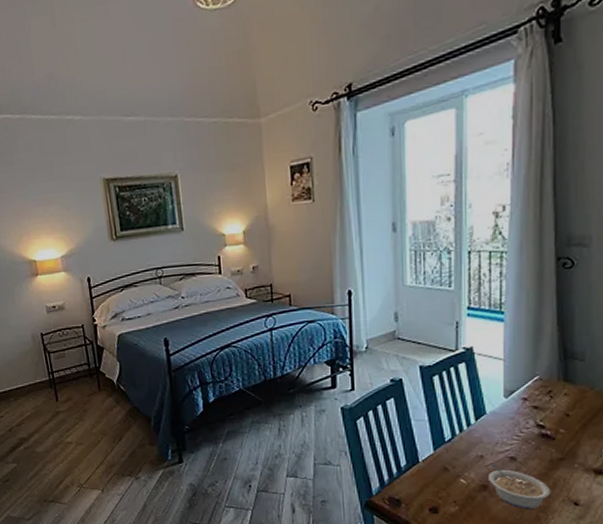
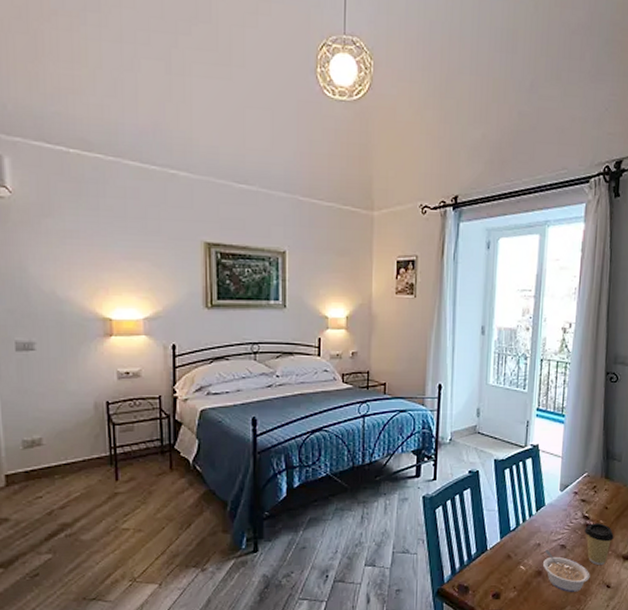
coffee cup: none [540,432,580,481] -> present [584,523,614,566]

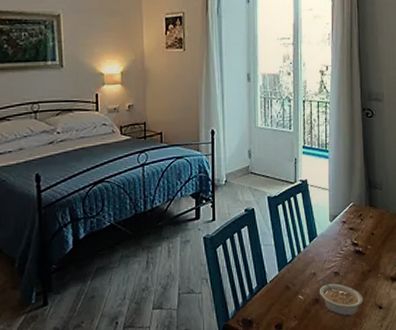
coffee cup: present [584,523,614,566] -> none [355,248,382,289]

